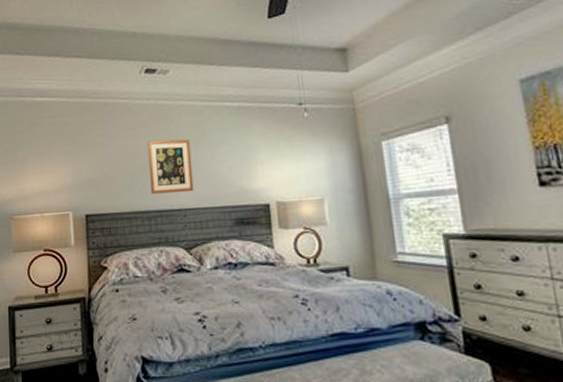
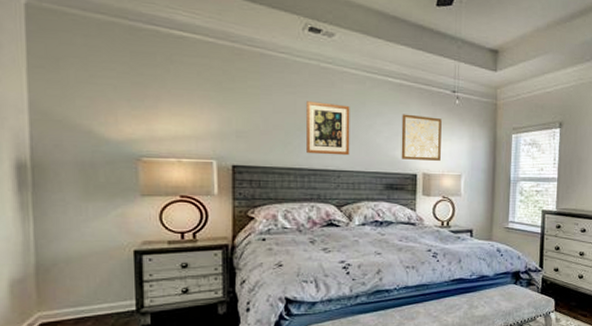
wall art: none [244,136,295,189] -> present [401,114,442,161]

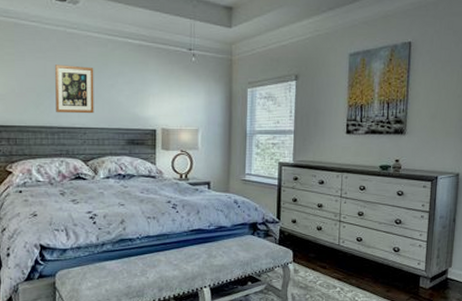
wall art: present [401,114,442,161] -> none [141,73,179,116]

